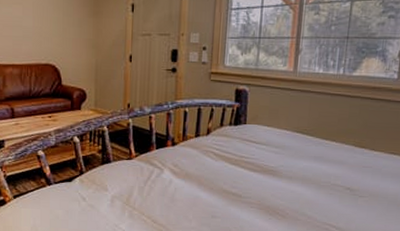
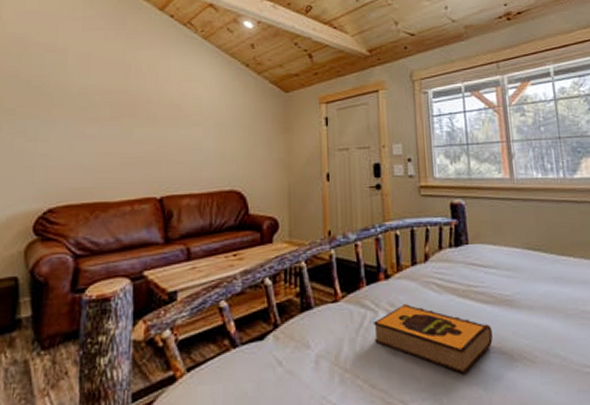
hardback book: none [158,166,255,220] -> present [372,304,493,374]

